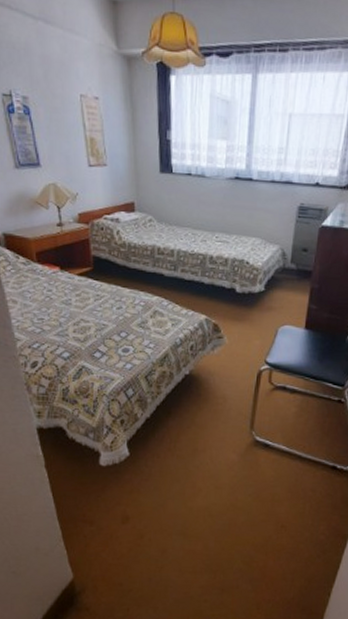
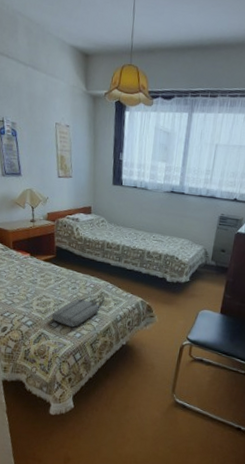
tote bag: none [93,314,159,357] -> present [51,295,105,327]

